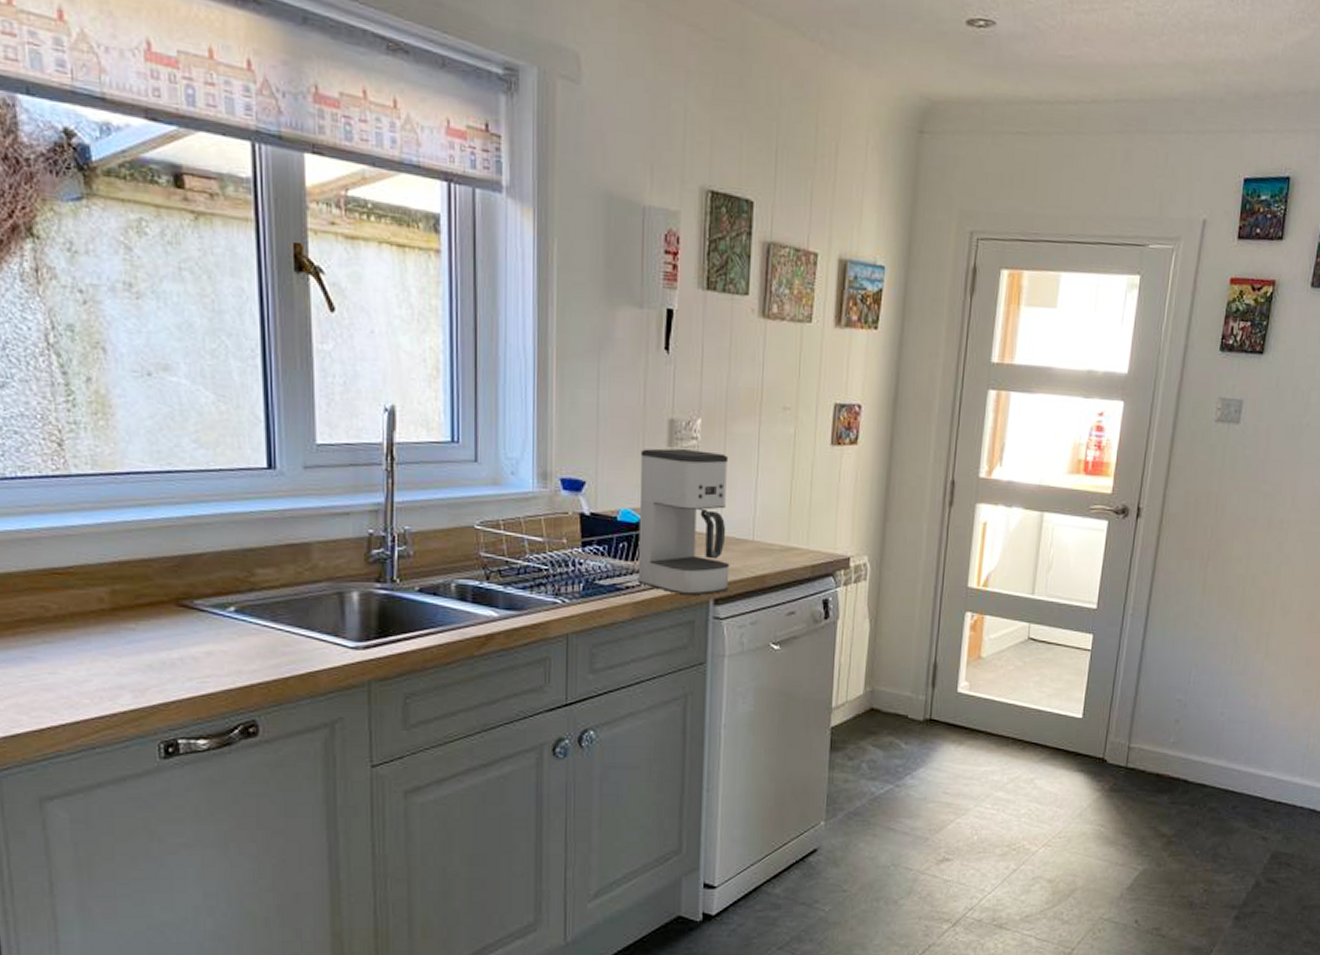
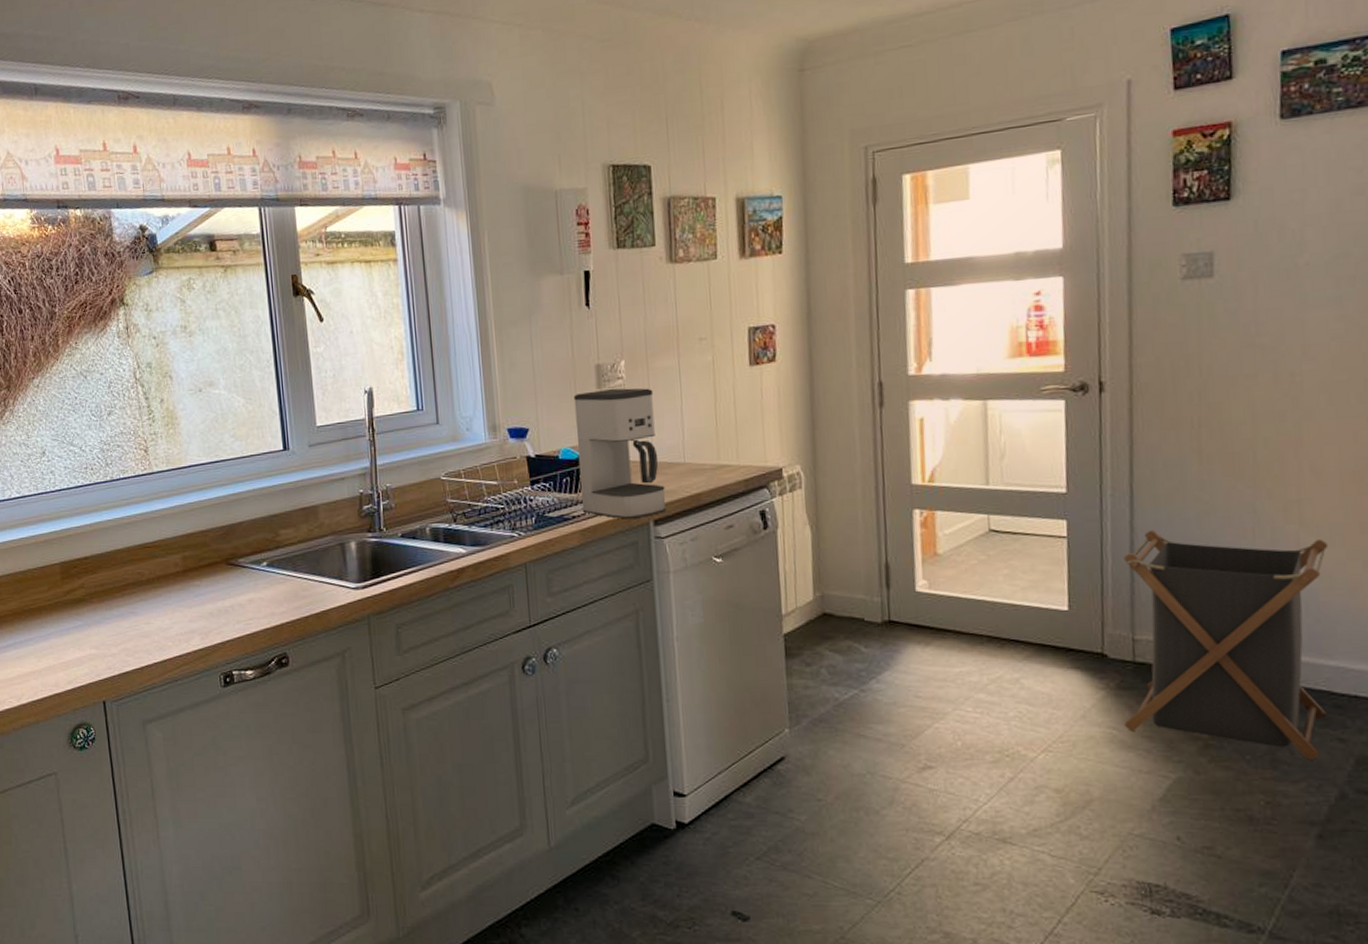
laundry basket: none [1111,650,1283,855] -> present [1124,530,1329,760]

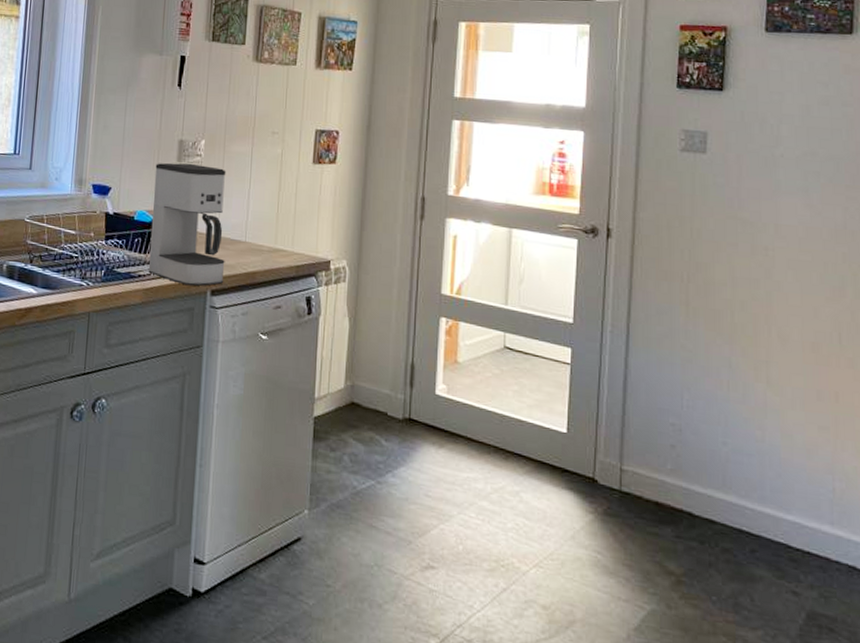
laundry basket: present [1124,530,1329,760] -> none [608,369,790,609]

